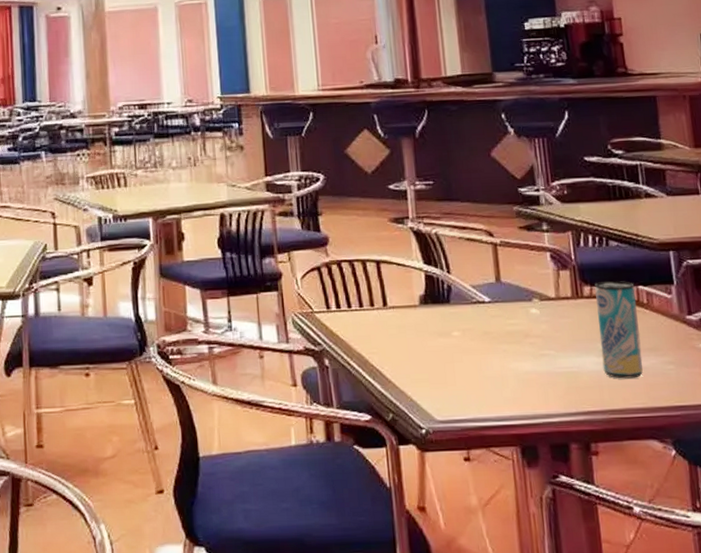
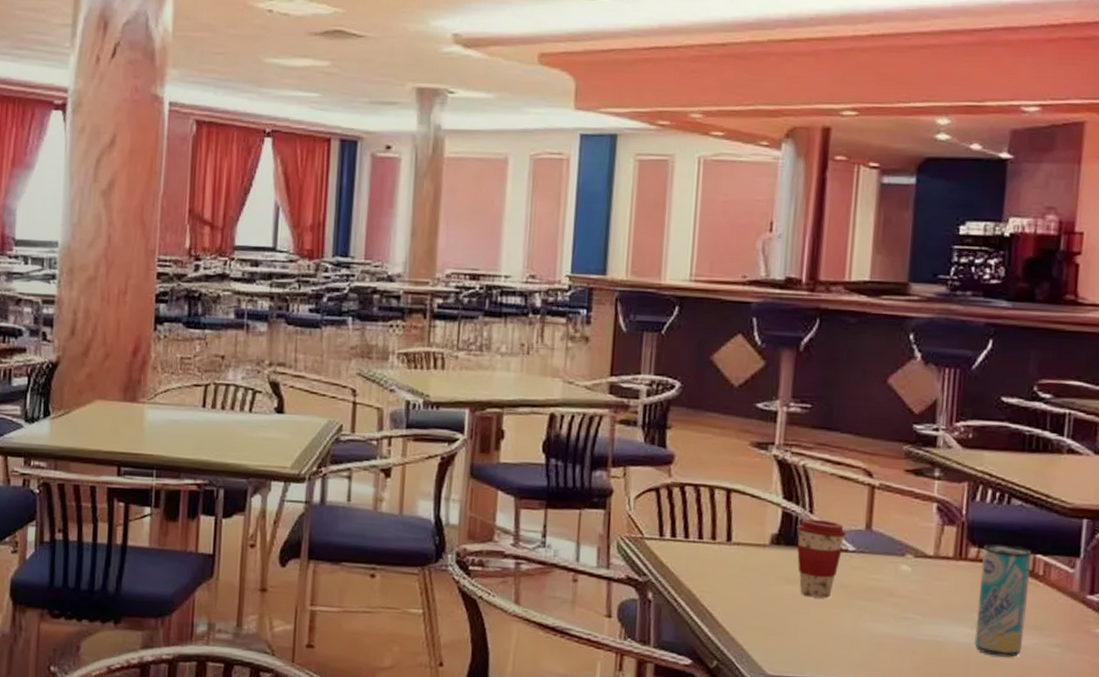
coffee cup: none [439,277,481,347] -> present [796,518,846,599]

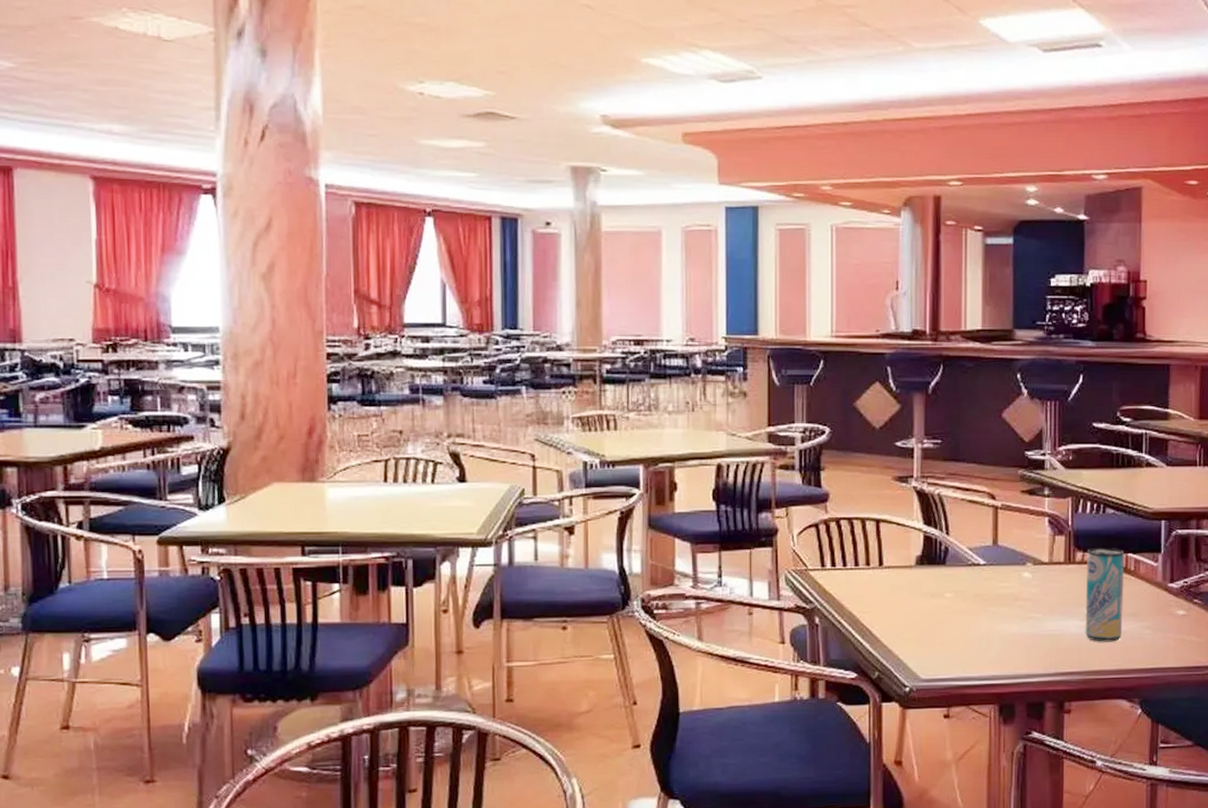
coffee cup: present [796,518,846,599] -> none [936,539,977,608]

